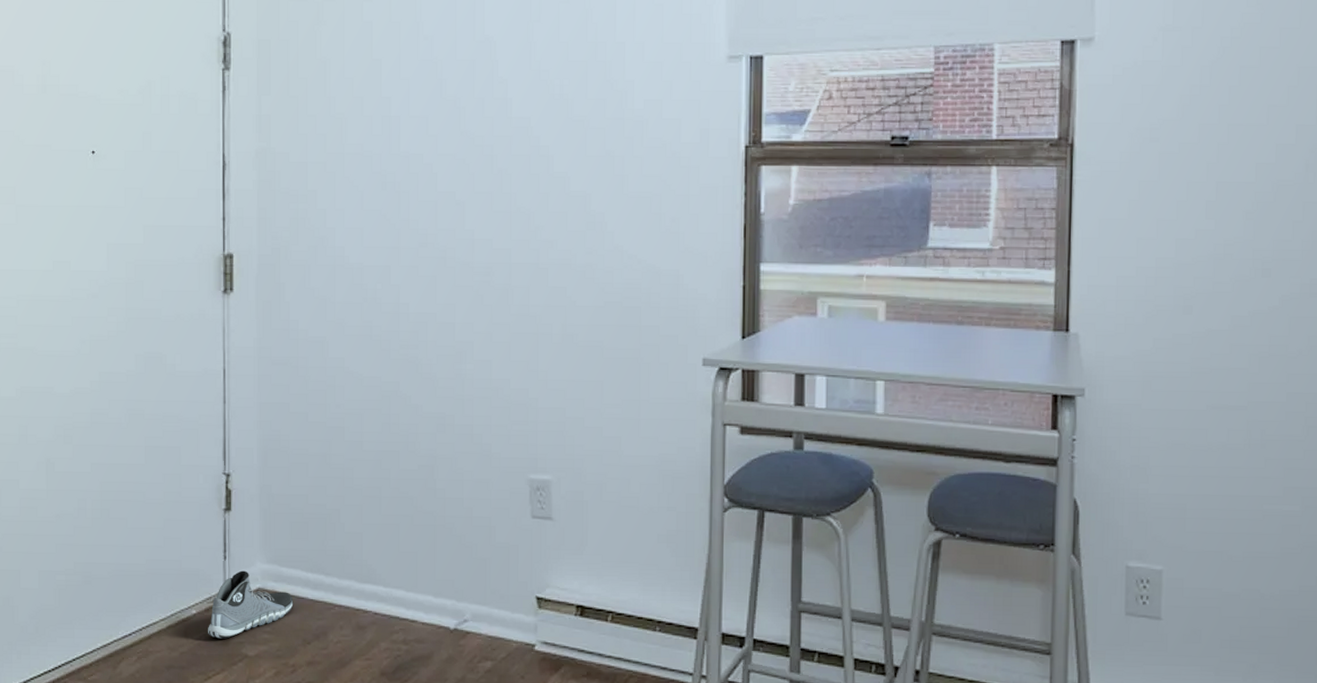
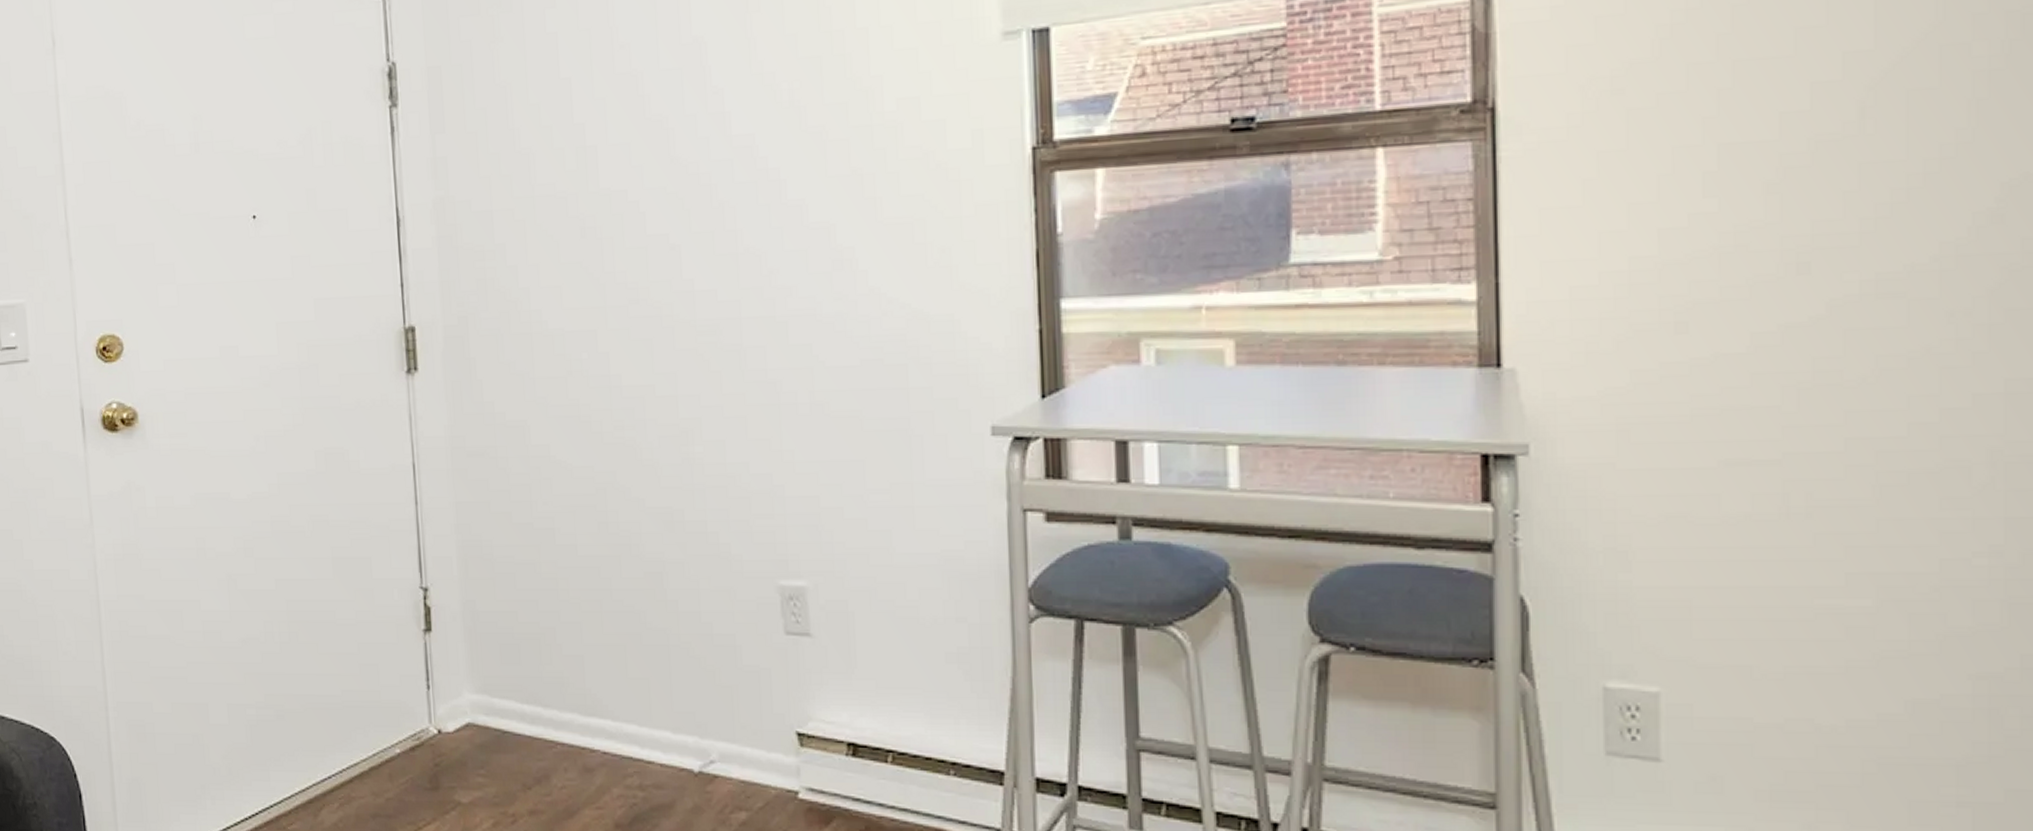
sneaker: present [208,570,294,639] -> none [414,702,509,783]

